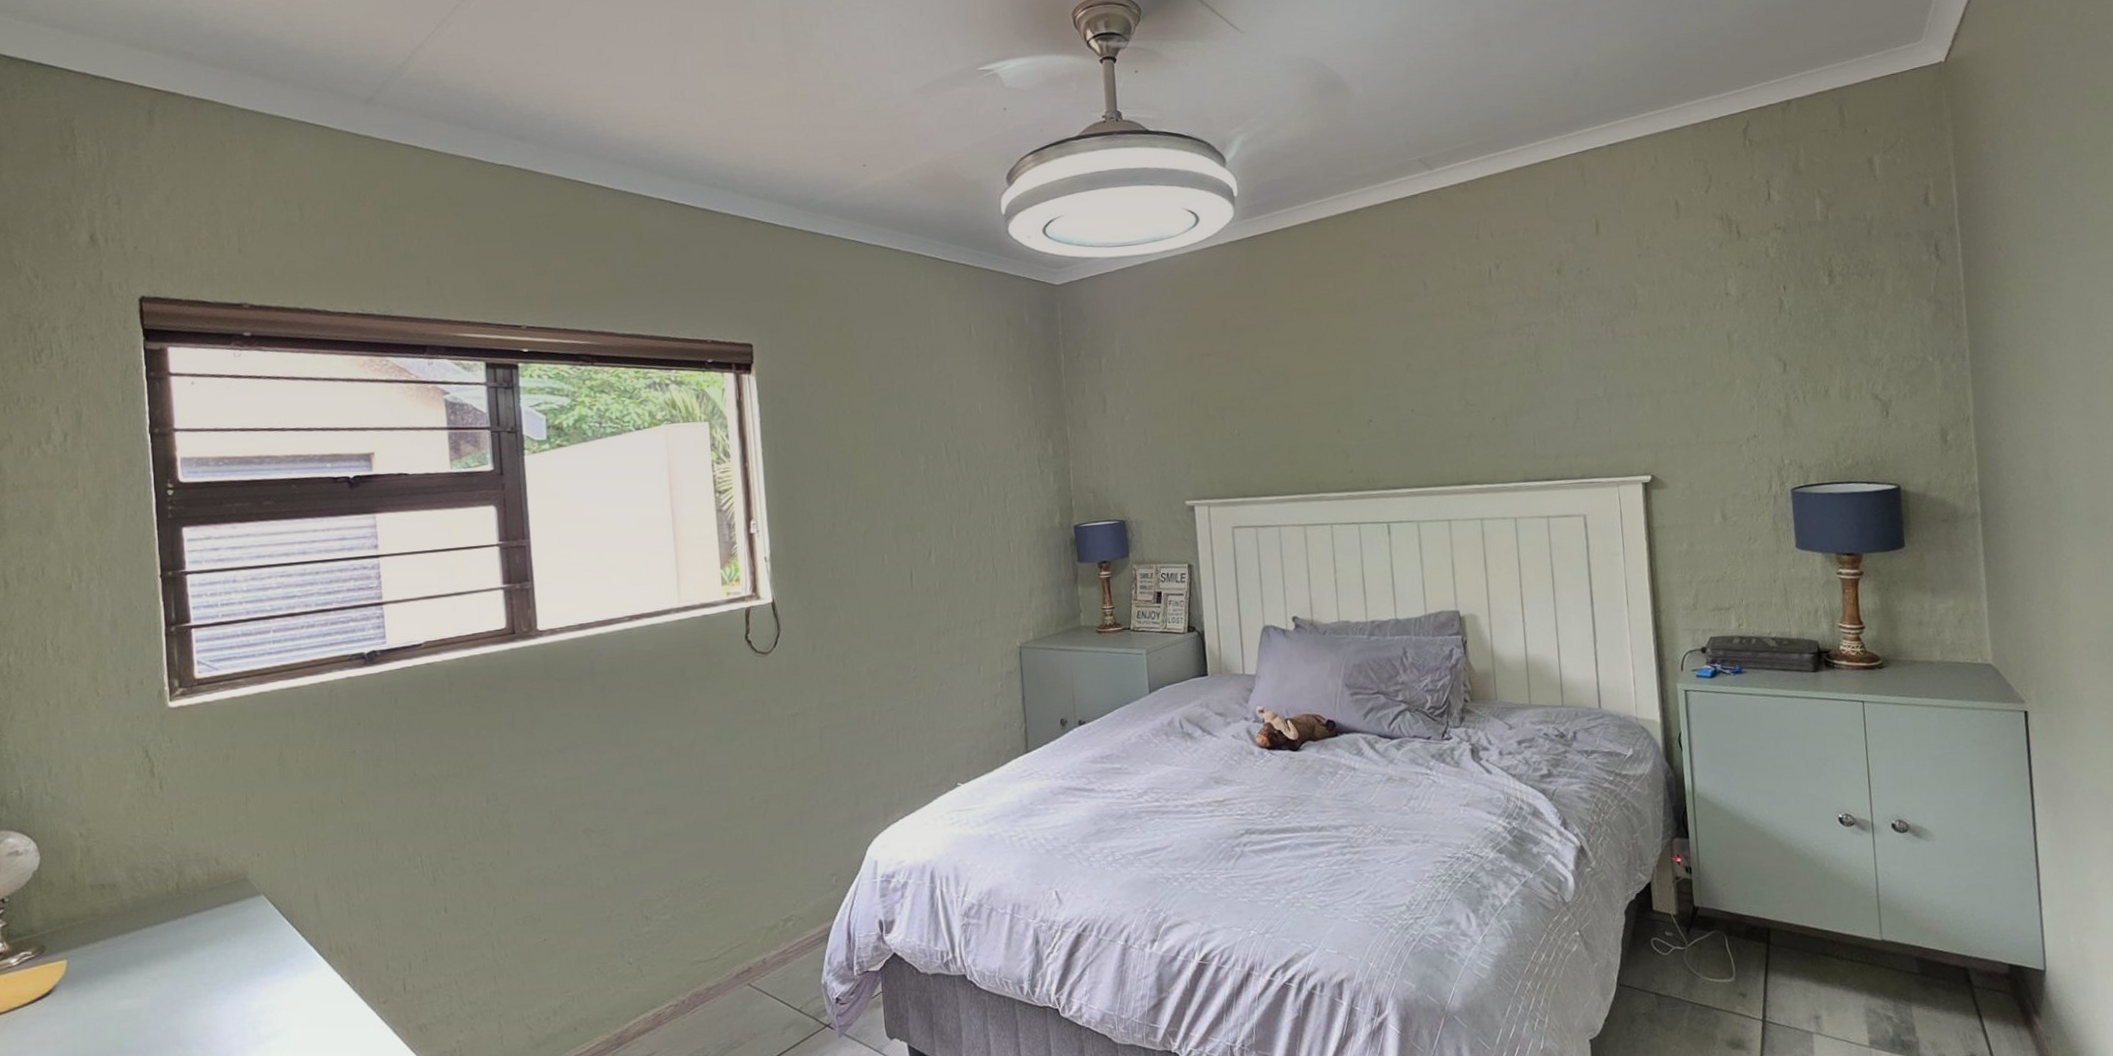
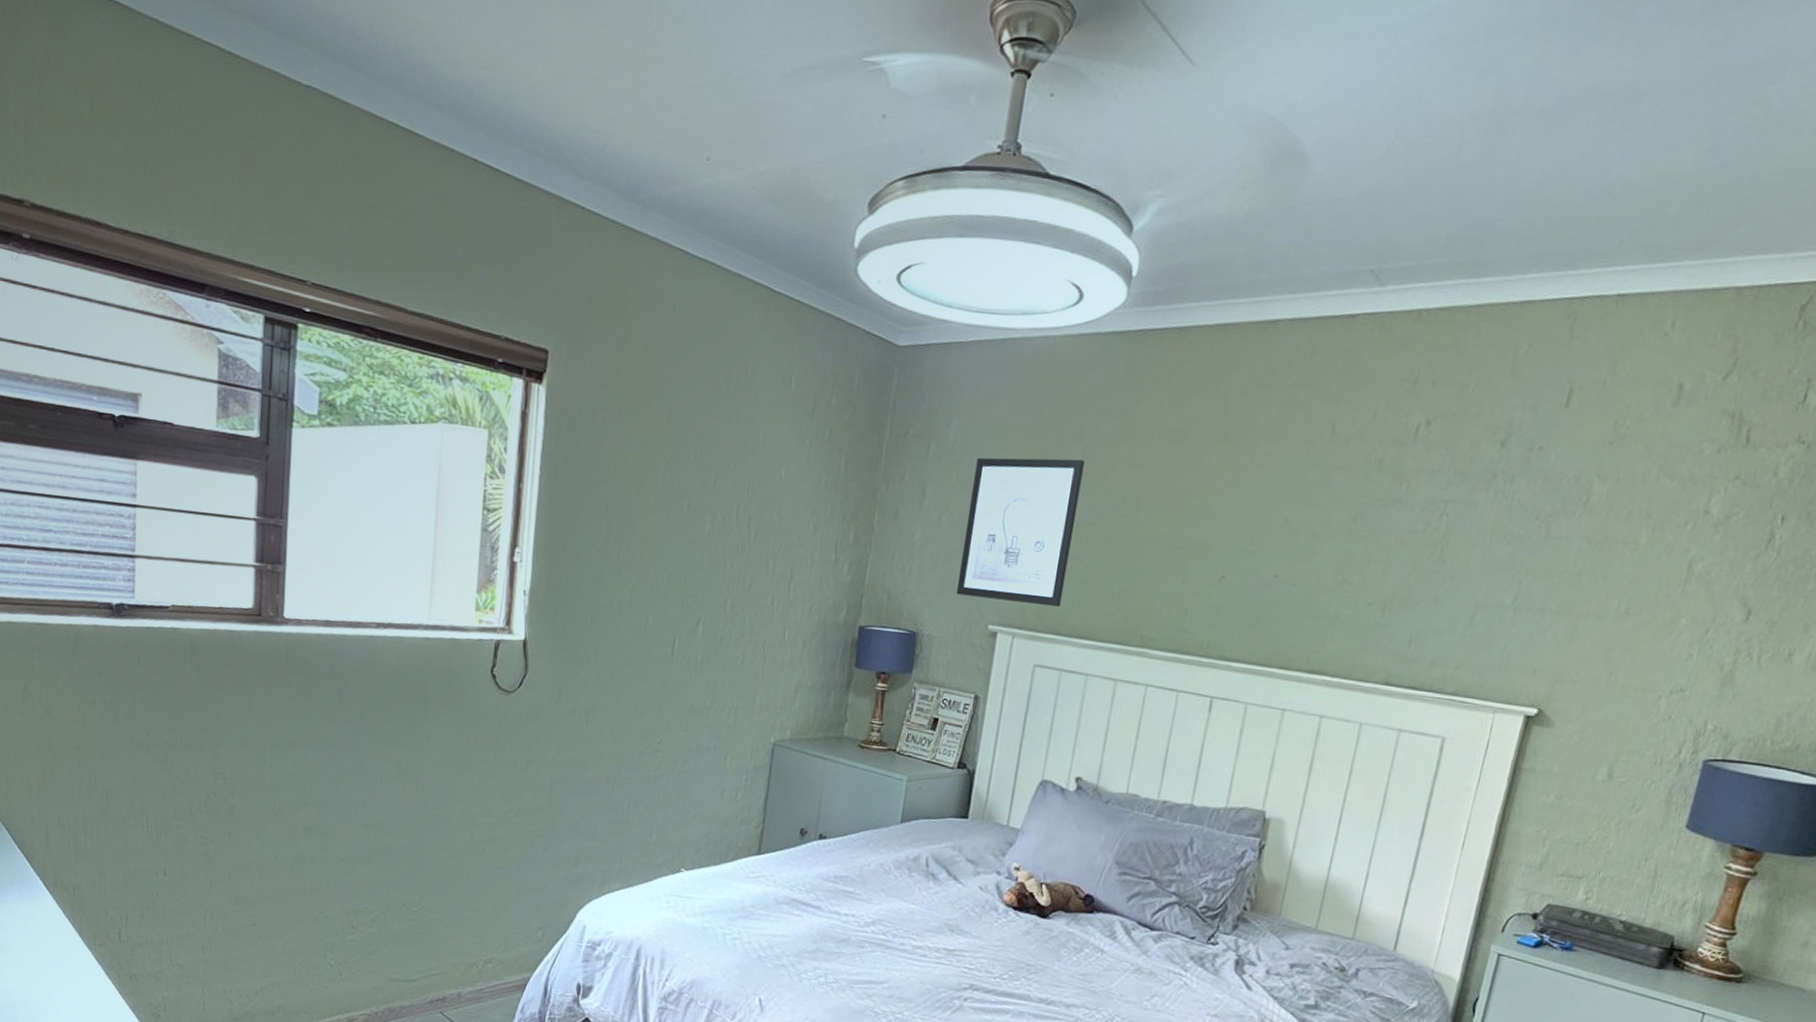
wall art: none [1143,348,1242,481] -> present [956,457,1085,607]

